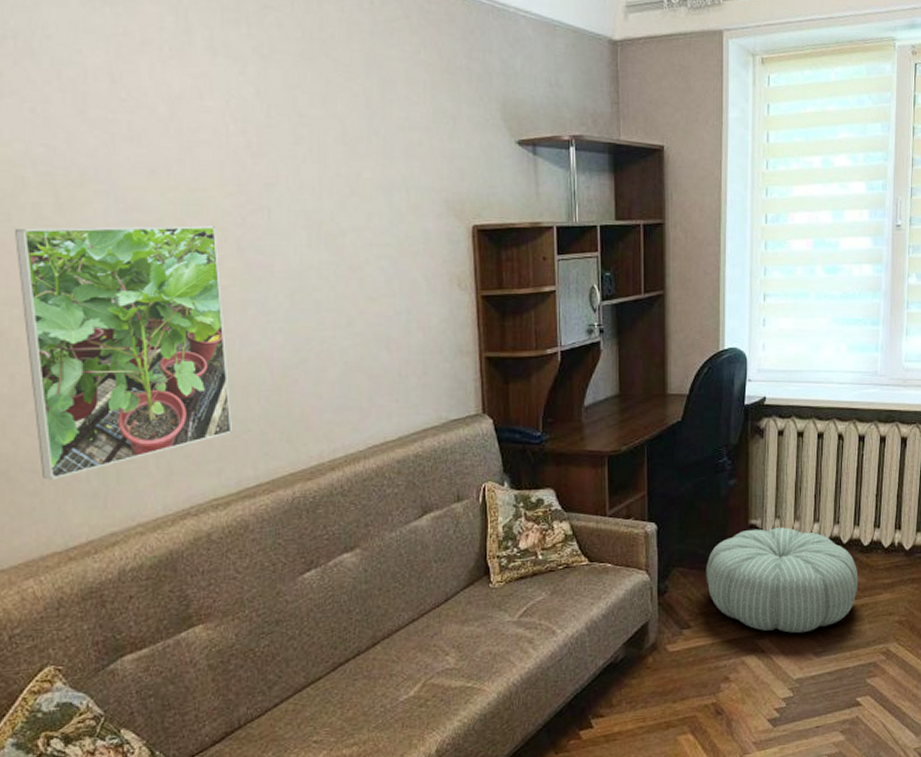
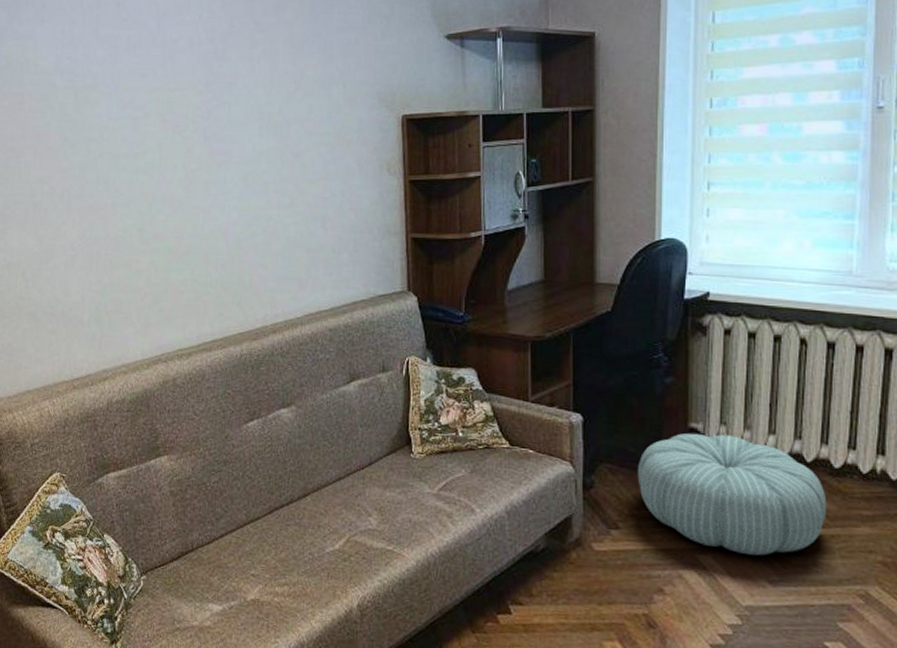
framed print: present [15,226,232,480] -> none [47,119,195,322]

